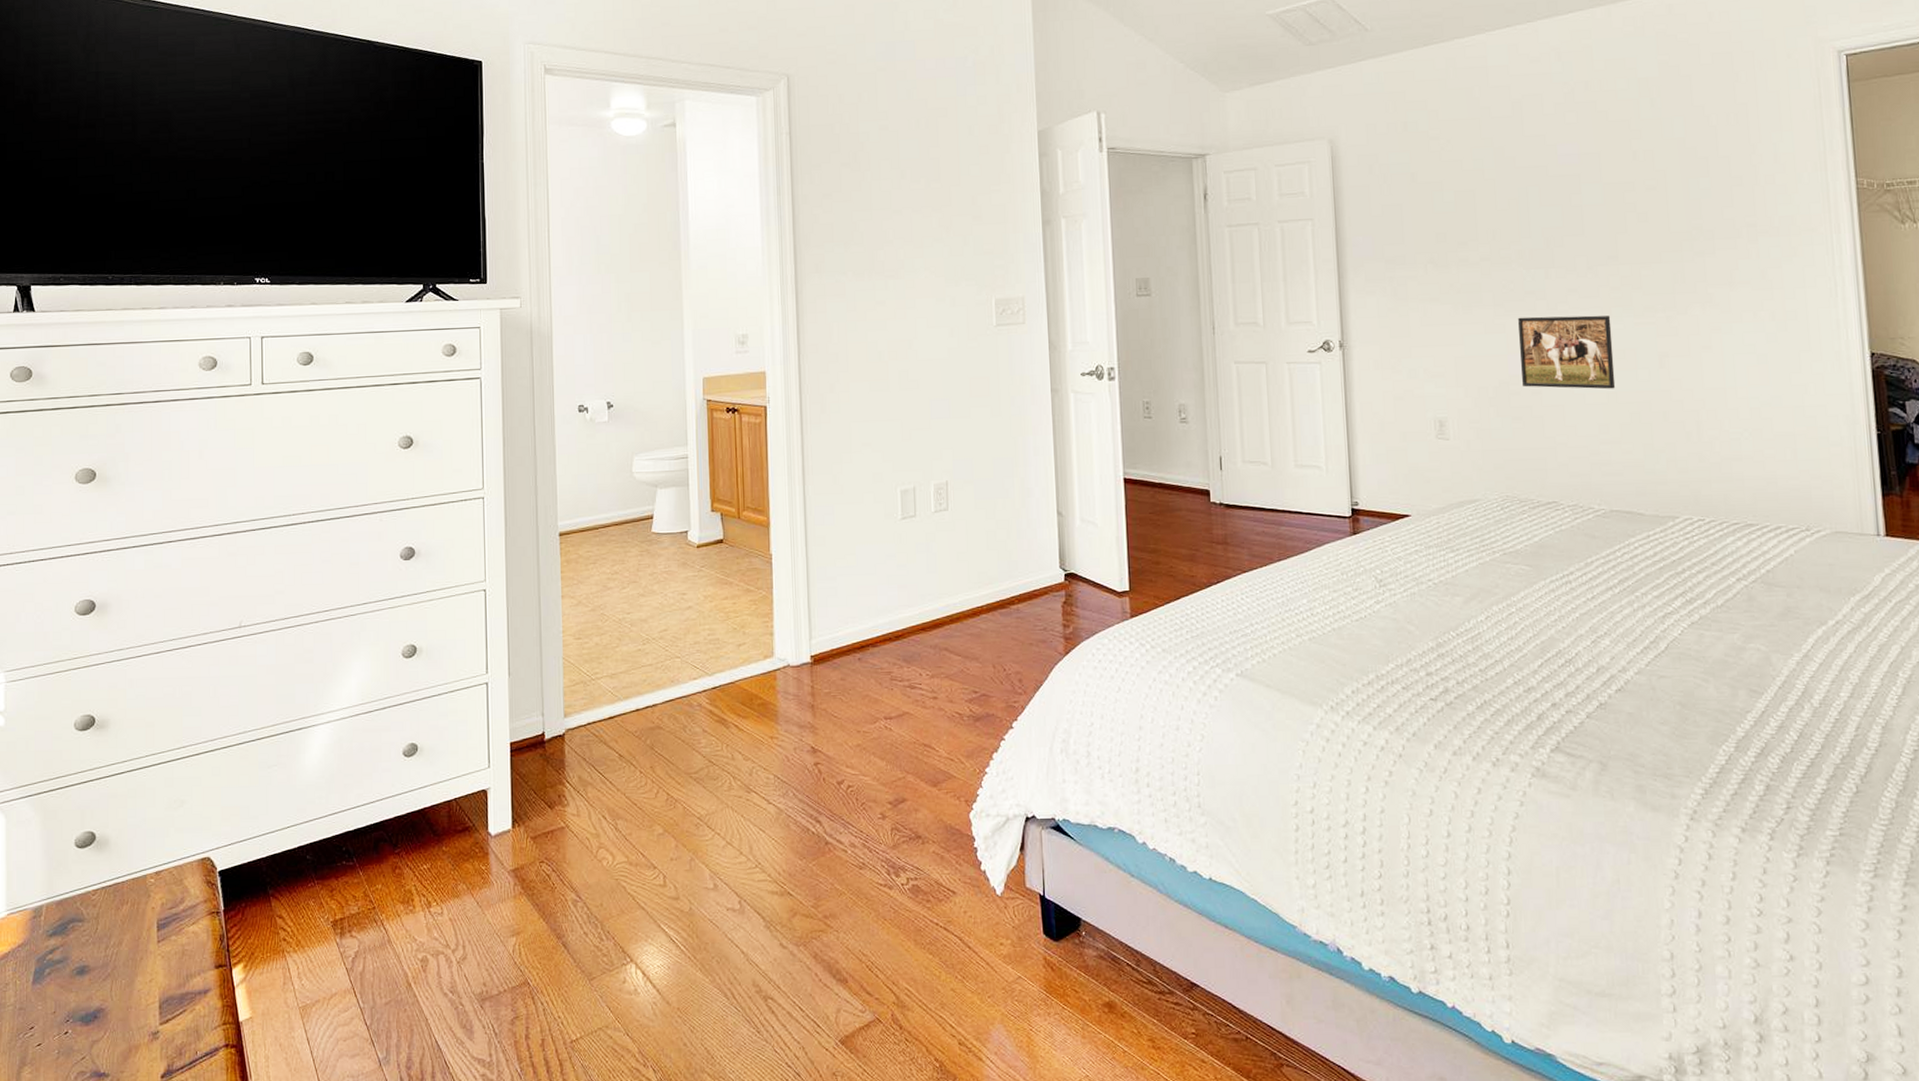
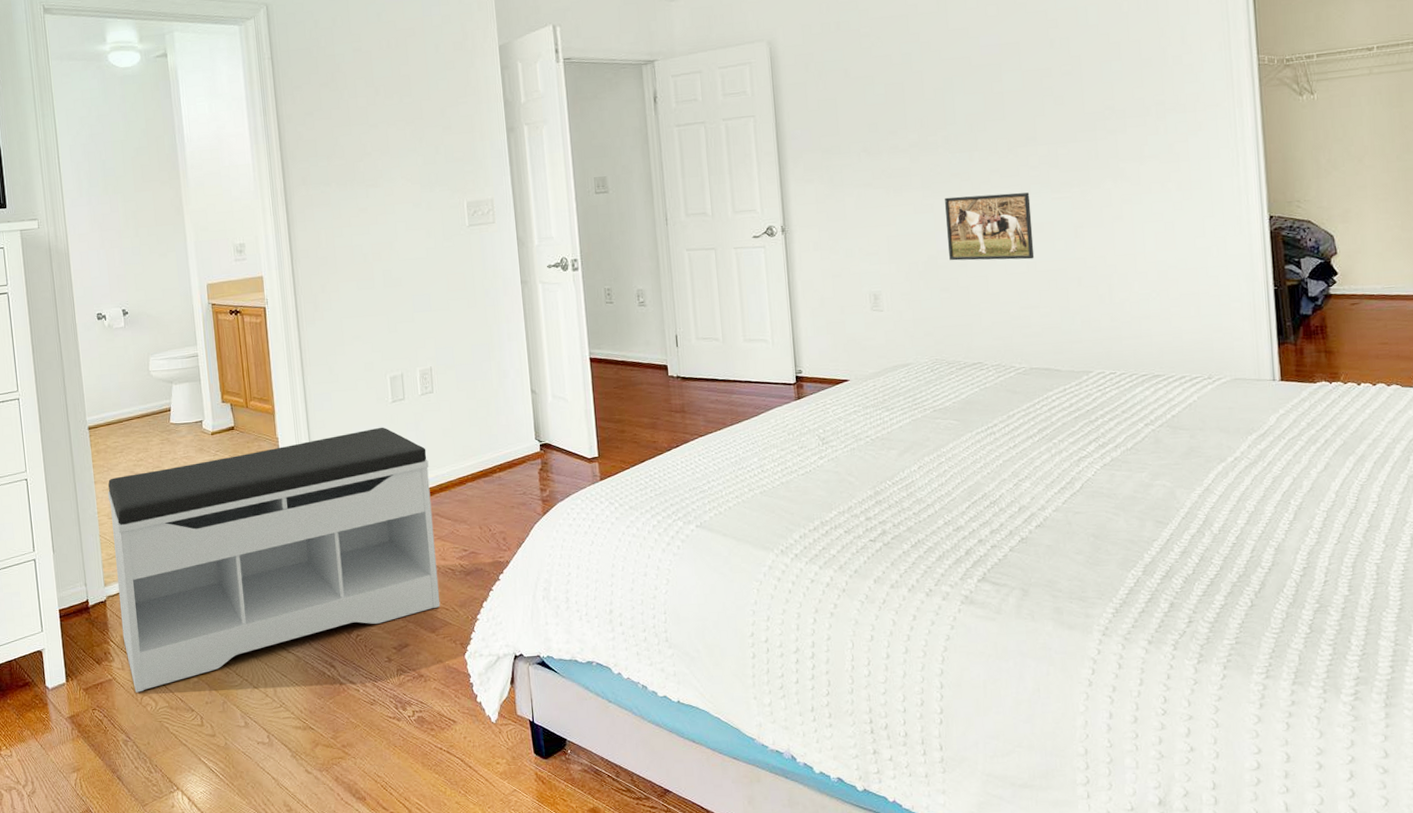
bench: none [575,546,945,844] -> present [107,427,441,693]

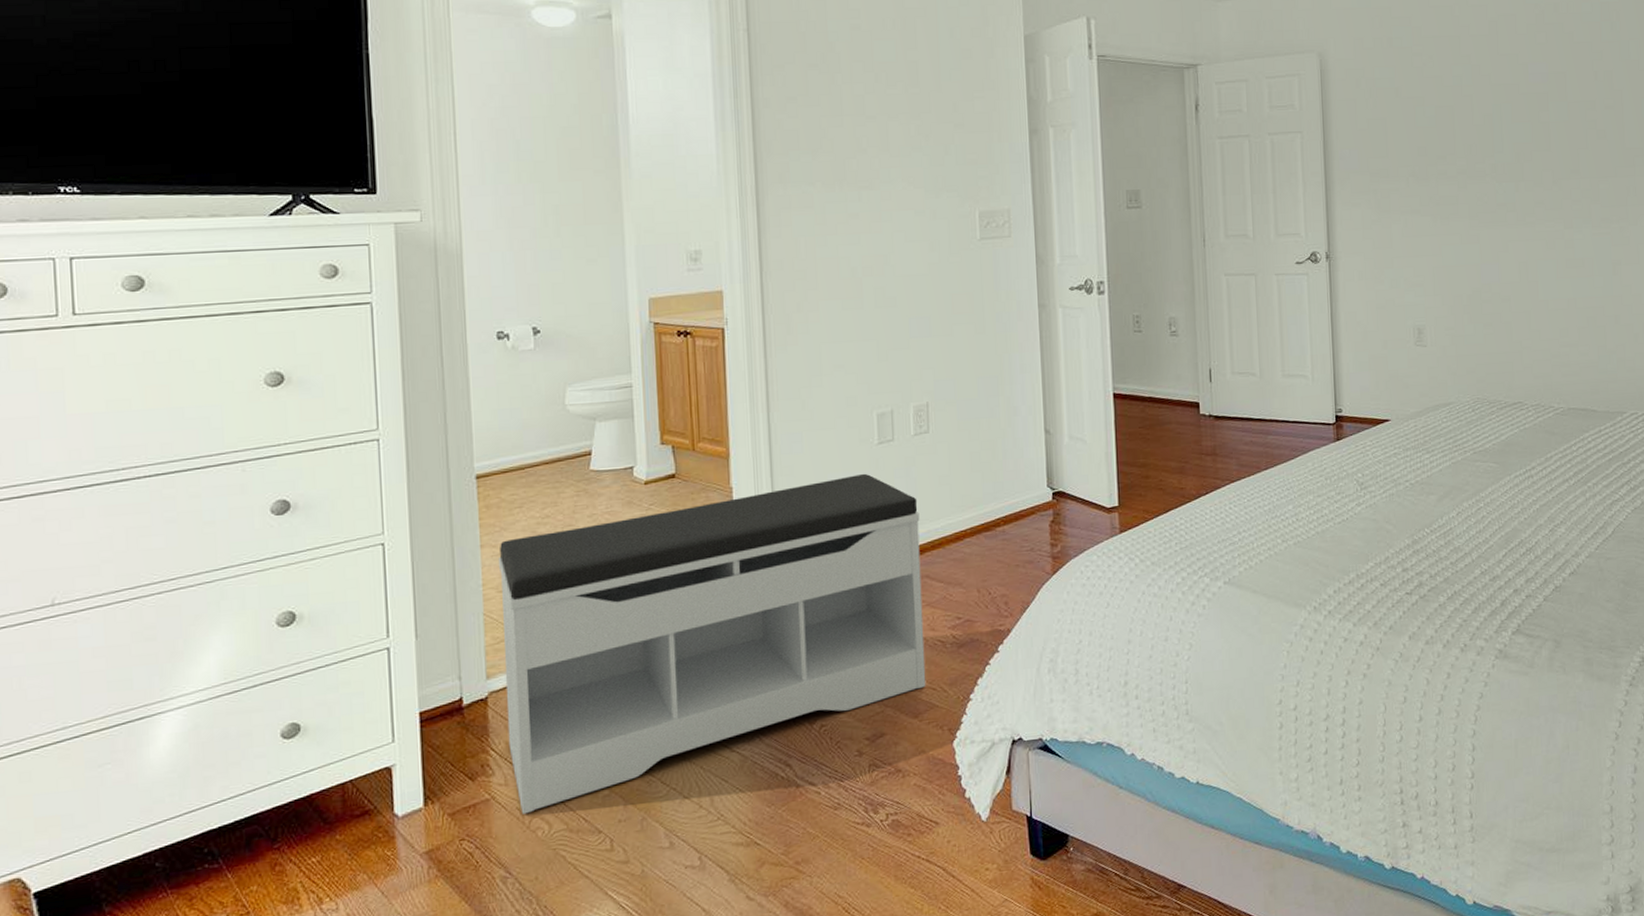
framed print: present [945,192,1035,261] -> none [1491,226,1575,296]

